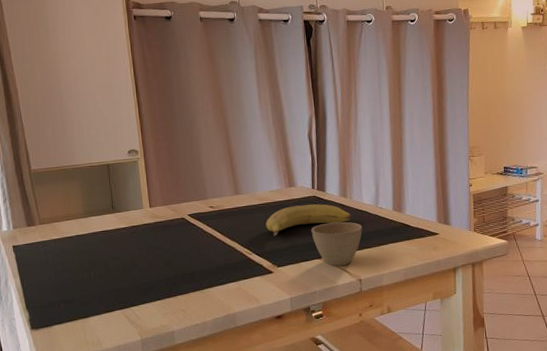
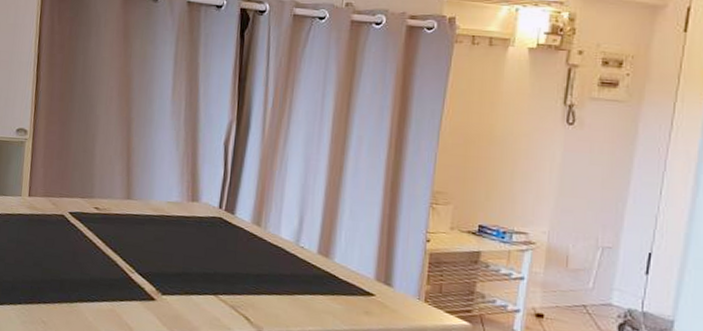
fruit: present [266,204,352,236] -> none [156,224,263,257]
cup: present [311,221,362,266] -> none [209,253,274,310]

